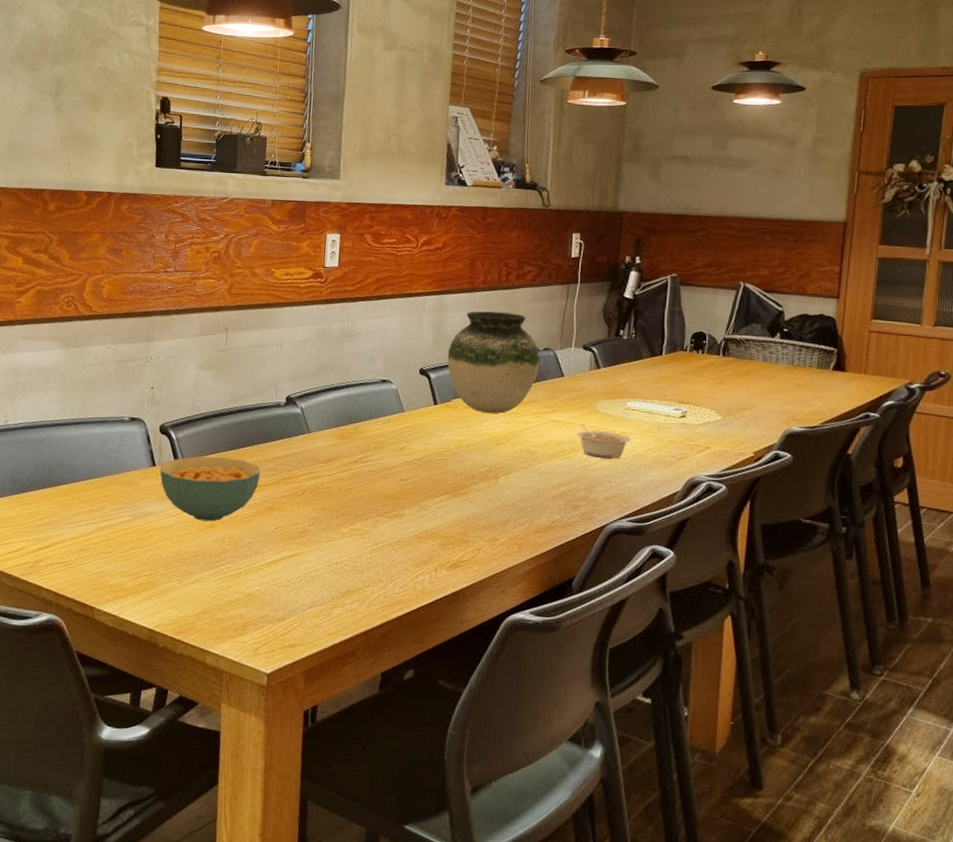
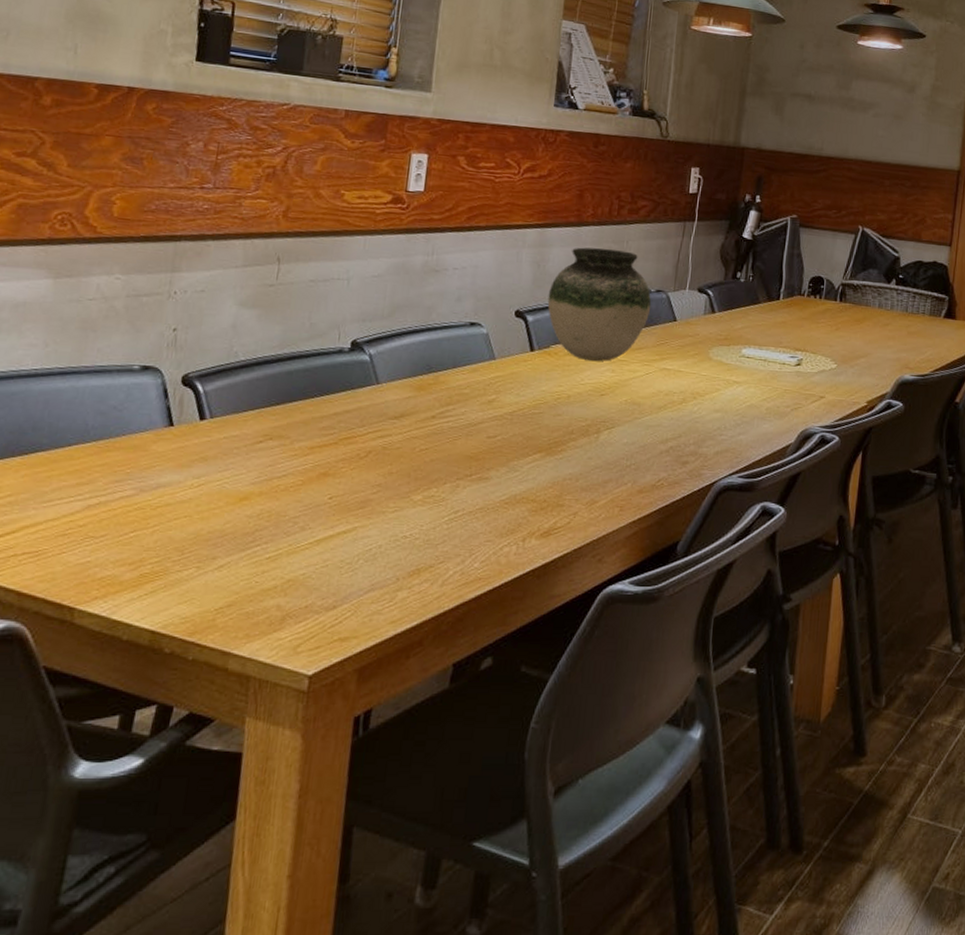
cereal bowl: present [160,456,261,522] -> none [178,413,314,493]
legume: present [576,424,631,459] -> none [687,373,745,410]

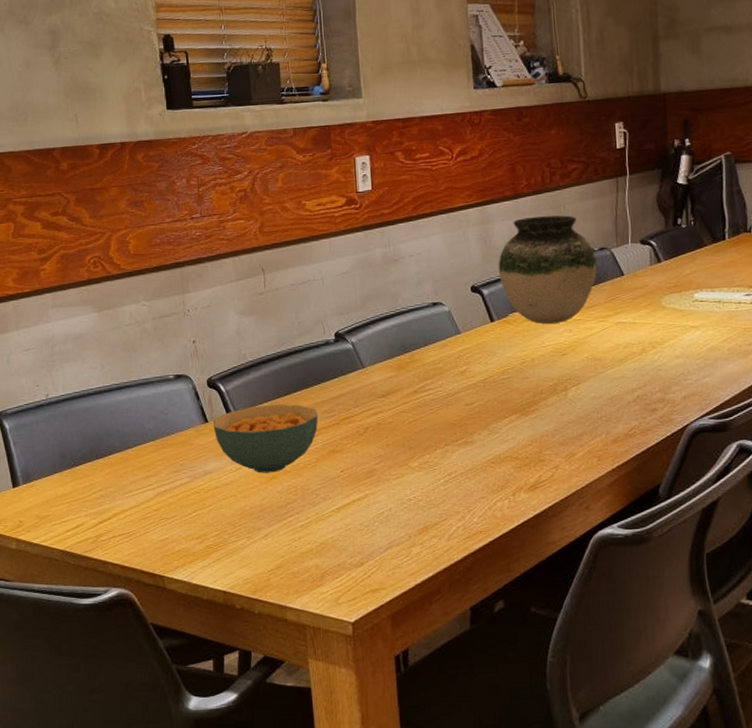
cereal bowl: none [178,413,314,493] -> present [213,404,319,473]

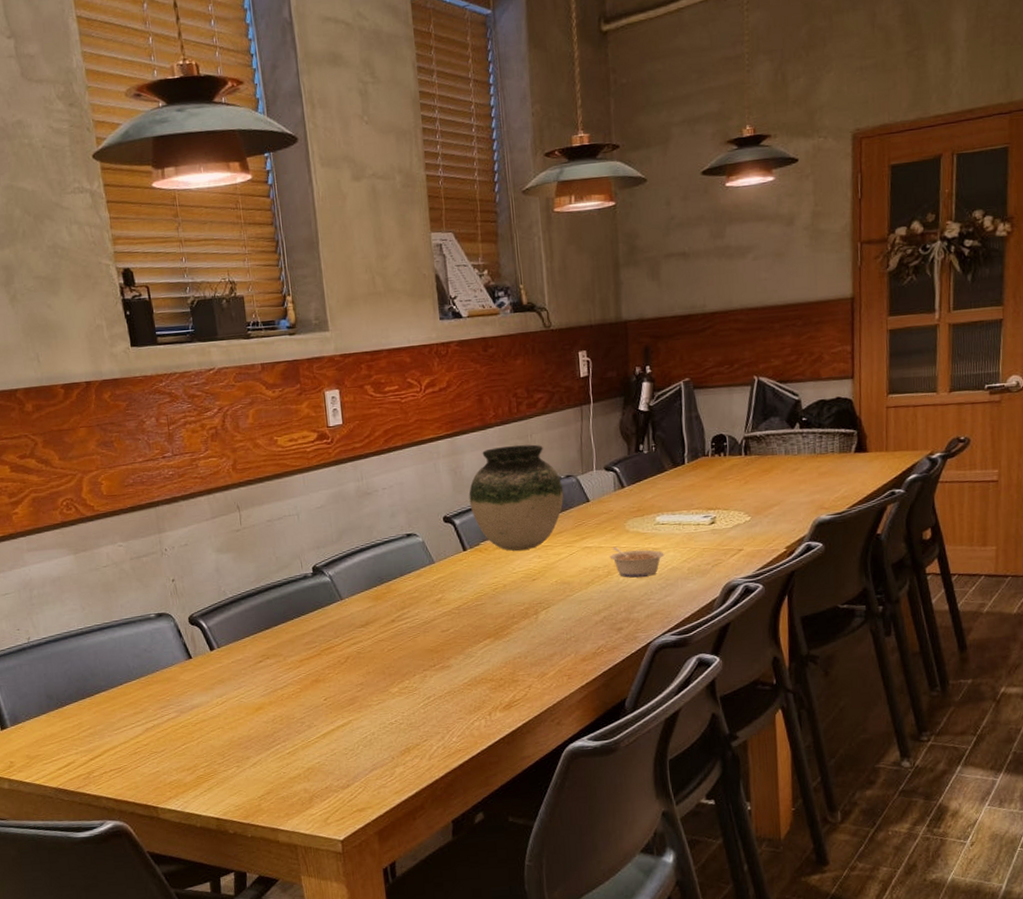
cereal bowl: present [213,404,319,473] -> none [196,637,300,705]
legume: none [644,323,703,356] -> present [609,546,664,578]

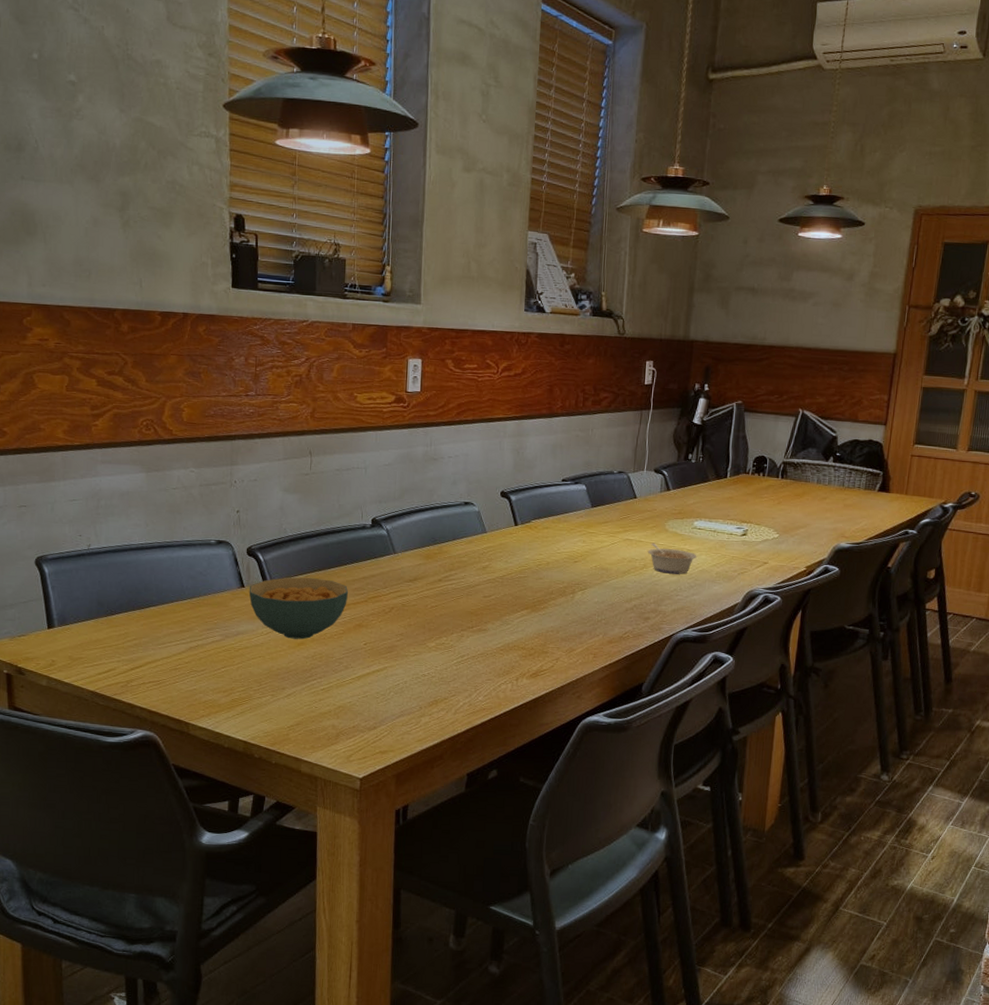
cereal bowl: none [196,637,300,705] -> present [249,577,349,640]
vase: present [469,444,564,551] -> none [527,435,615,533]

